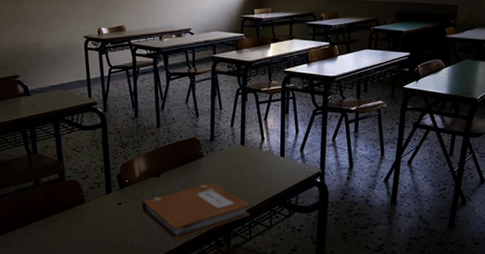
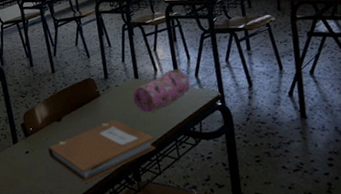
pencil case: none [236,140,294,181] -> present [133,69,190,114]

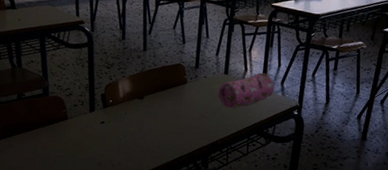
notebook: present [48,119,156,183] -> none [124,107,229,161]

